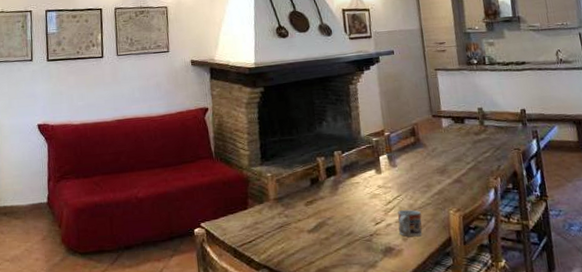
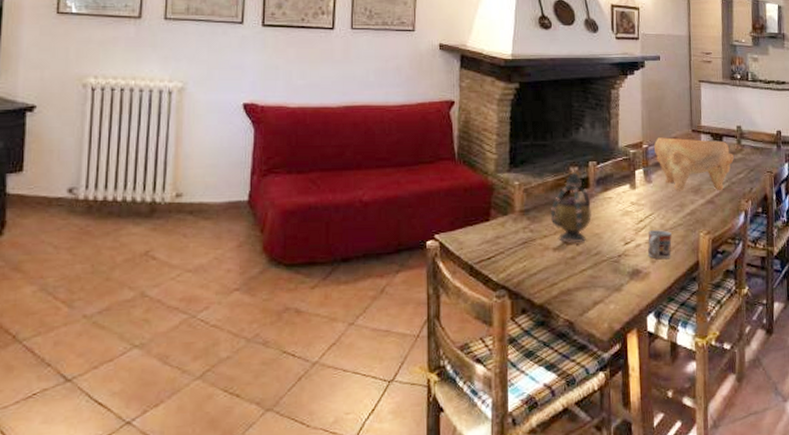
teapot: none [302,161,342,225] -> present [550,171,593,243]
decorative bowl: none [396,123,478,173] -> present [654,137,734,191]

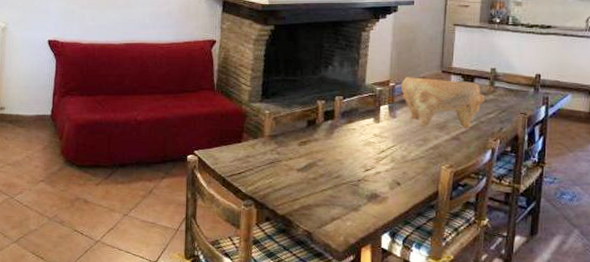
teapot: present [550,171,593,243] -> none [296,104,336,166]
cup: present [648,230,672,260] -> none [387,160,412,187]

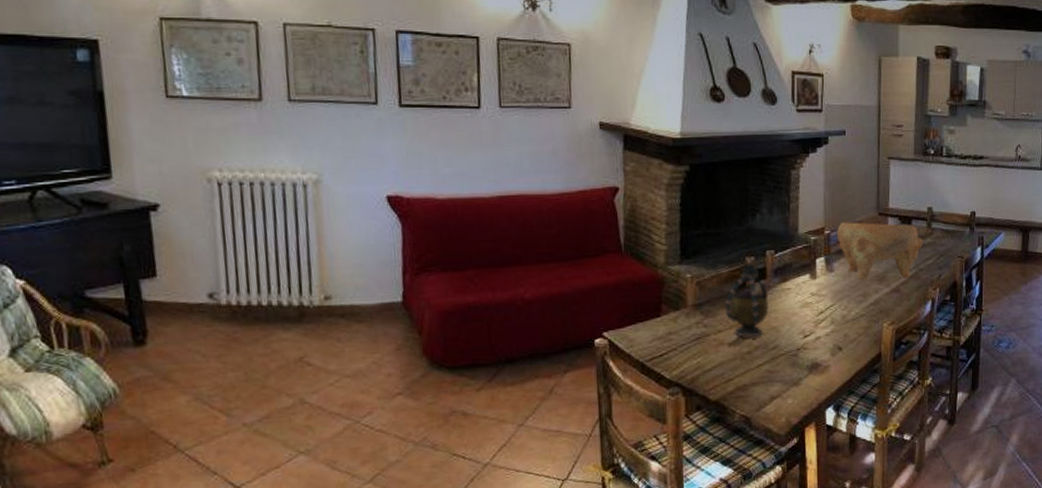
teapot: none [296,104,336,166] -> present [725,261,770,337]

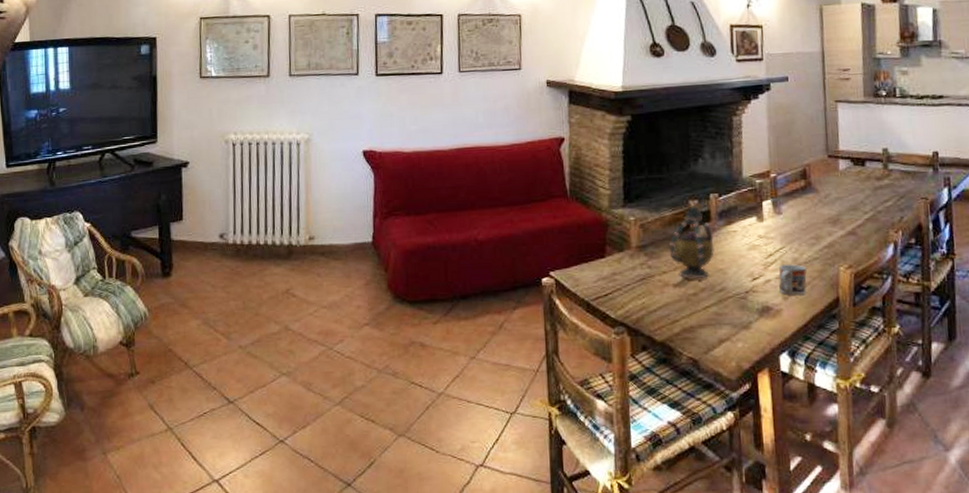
cup: none [828,321,854,352] -> present [779,264,807,296]
decorative bowl: present [837,222,923,280] -> none [784,164,879,223]

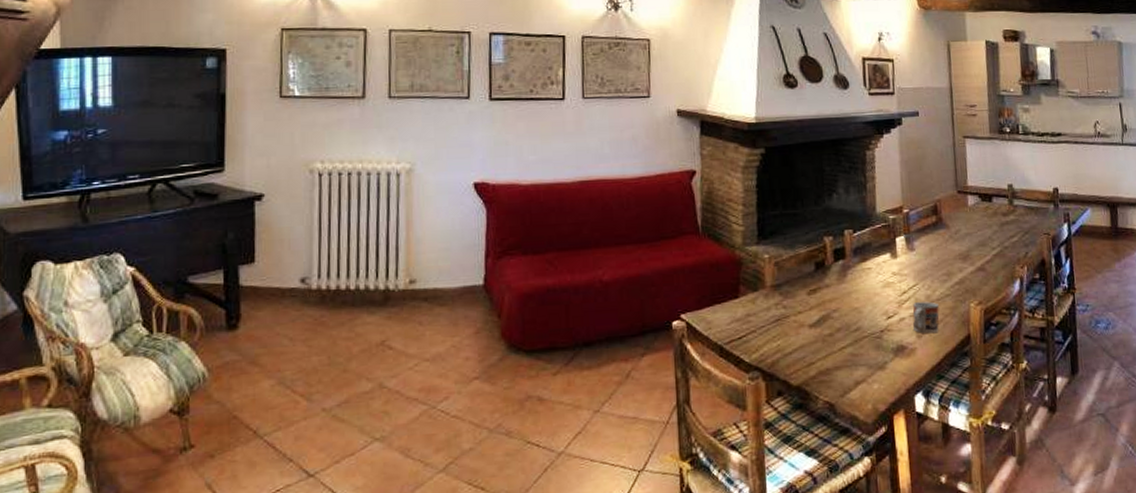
teapot: present [669,204,716,279] -> none [804,241,851,319]

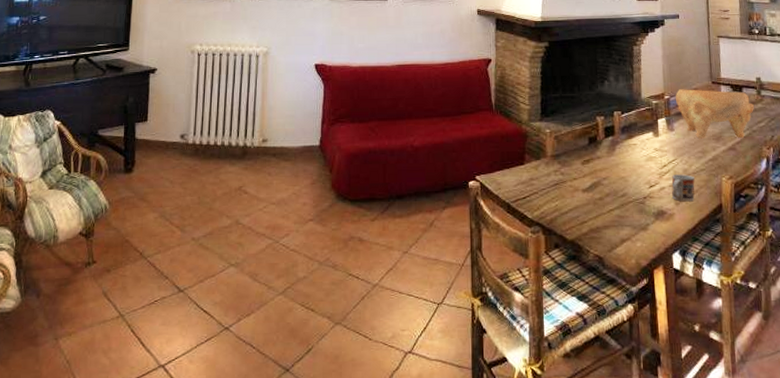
decorative bowl: none [916,200,1006,259] -> present [676,89,754,139]

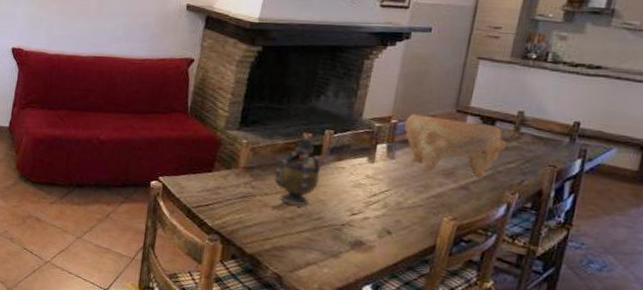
teapot: none [579,120,618,185] -> present [274,137,321,206]
cup: present [671,174,695,202] -> none [376,206,408,237]

